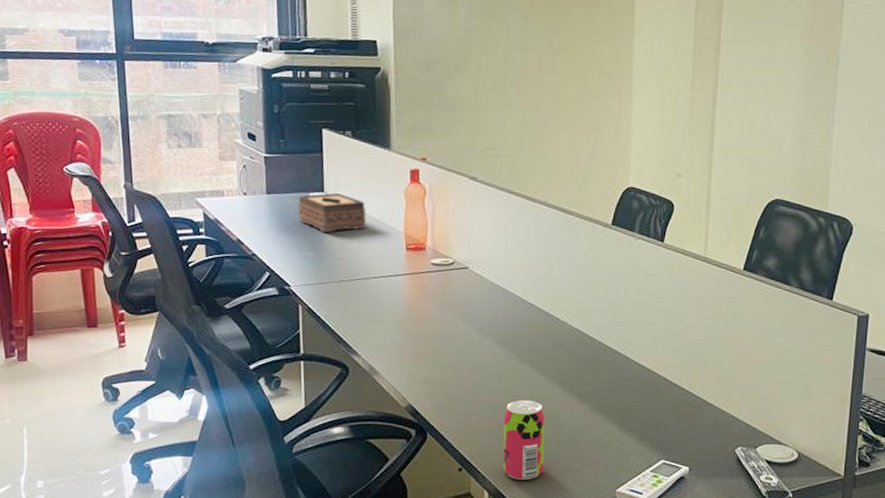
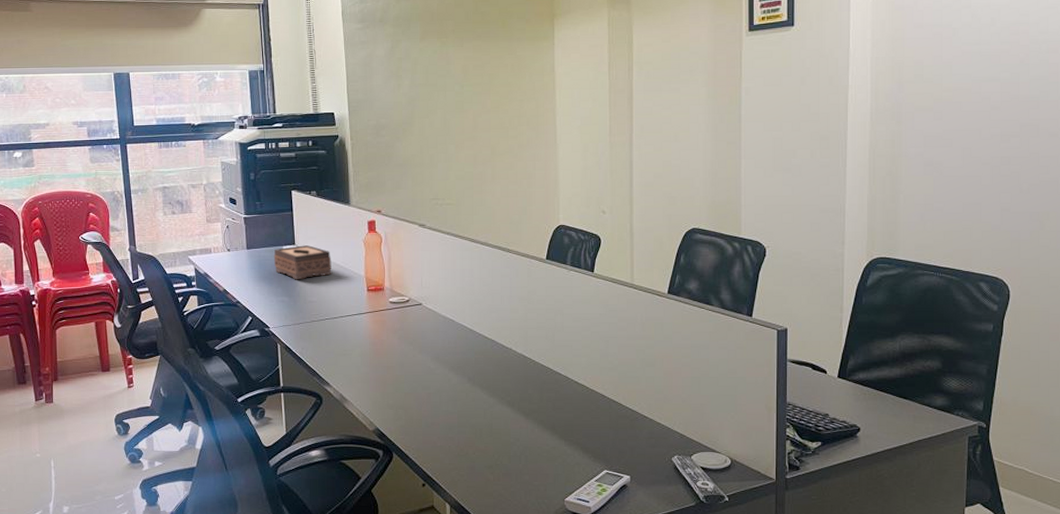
beverage can: present [503,399,545,480] -> none [460,419,499,492]

